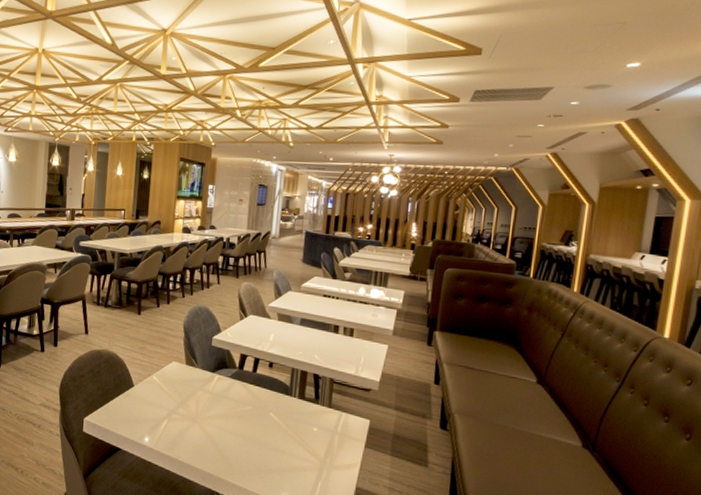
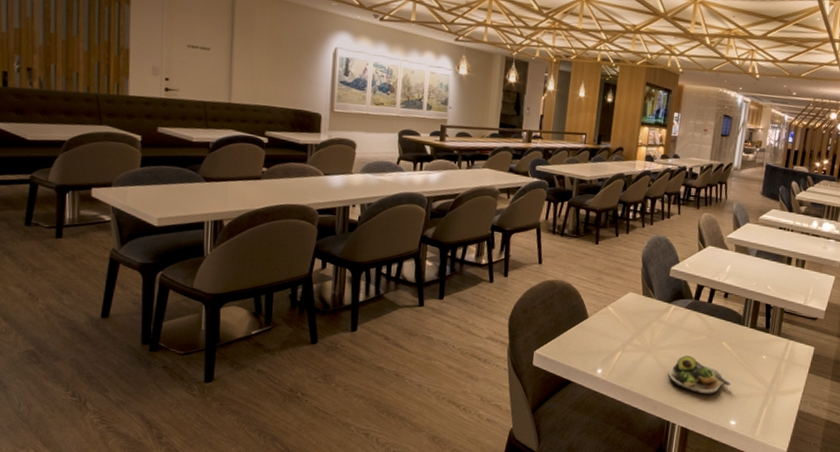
salad plate: none [215,426,281,467] -> present [668,355,731,395]

